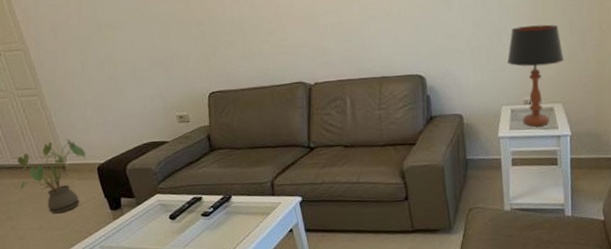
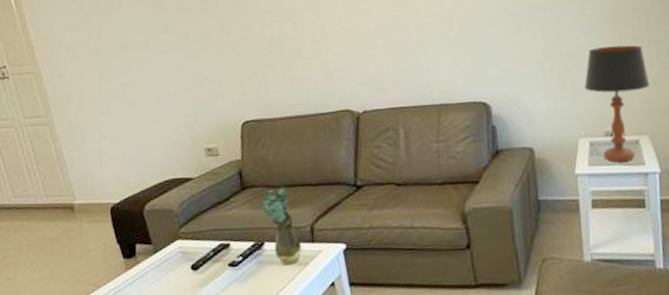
house plant: present [17,139,86,214] -> none [19,175,99,263]
vase: none [227,149,264,215] -> present [260,187,302,266]

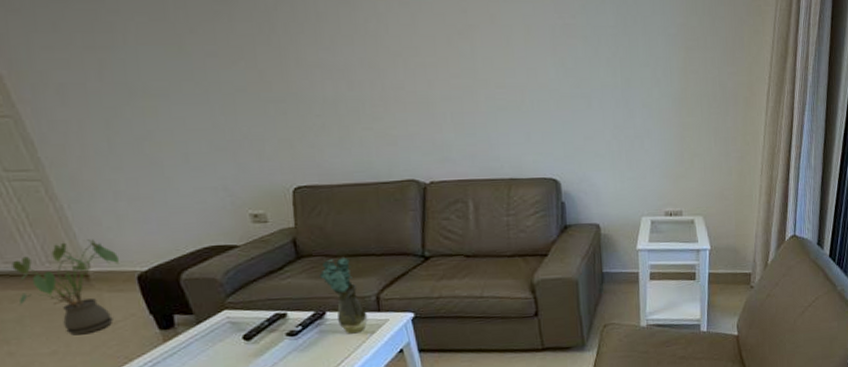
house plant: none [19,175,99,263] -> present [12,239,120,336]
table lamp: present [584,45,651,163] -> none [648,131,708,240]

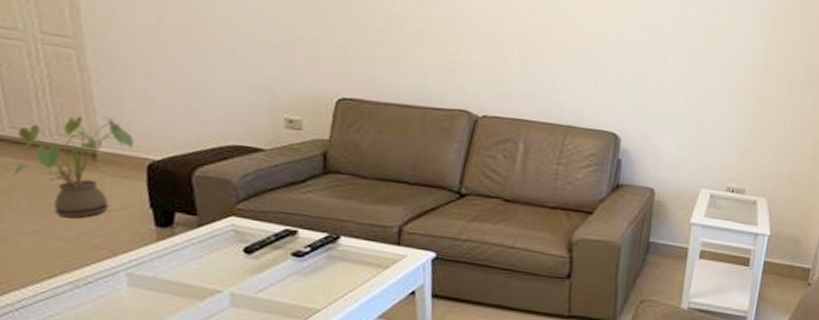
vase: present [319,256,368,334] -> none [342,177,385,266]

